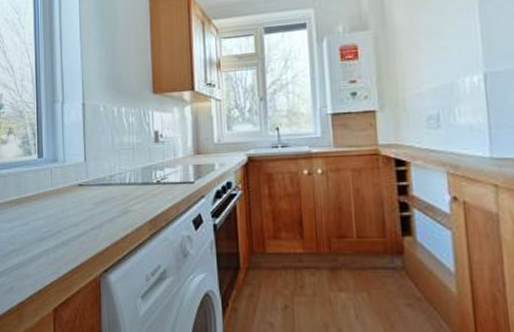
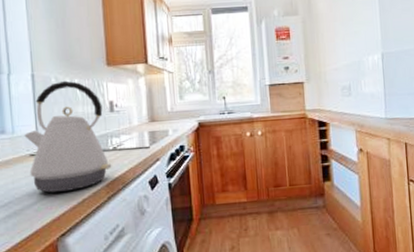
kettle: none [74,109,155,225] -> present [24,80,112,193]

